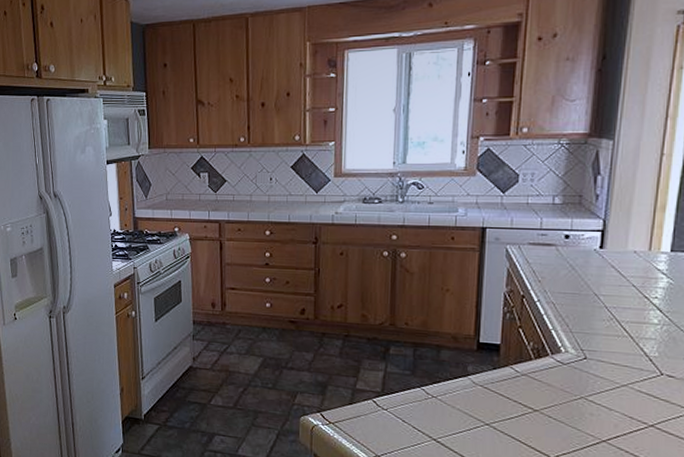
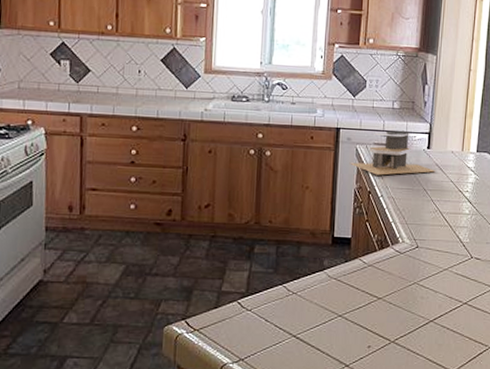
architectural model: none [497,228,611,278] -> present [349,130,436,176]

